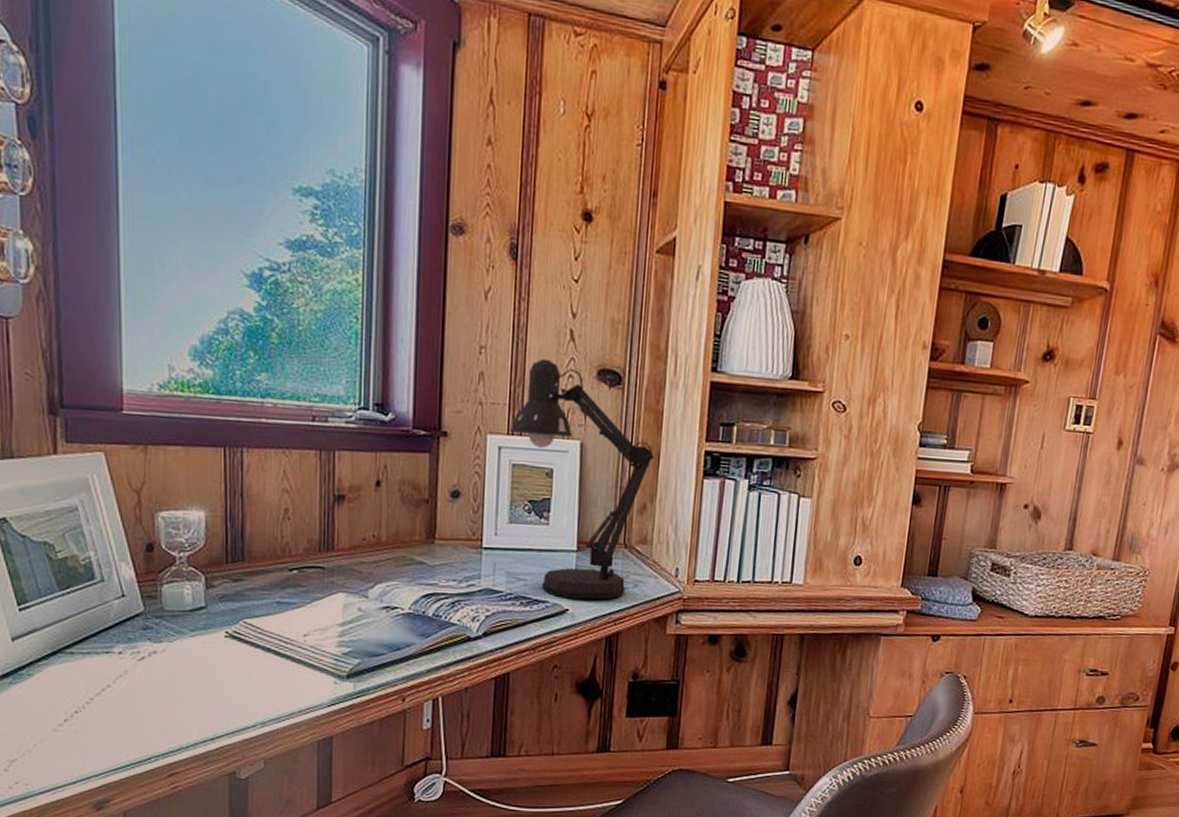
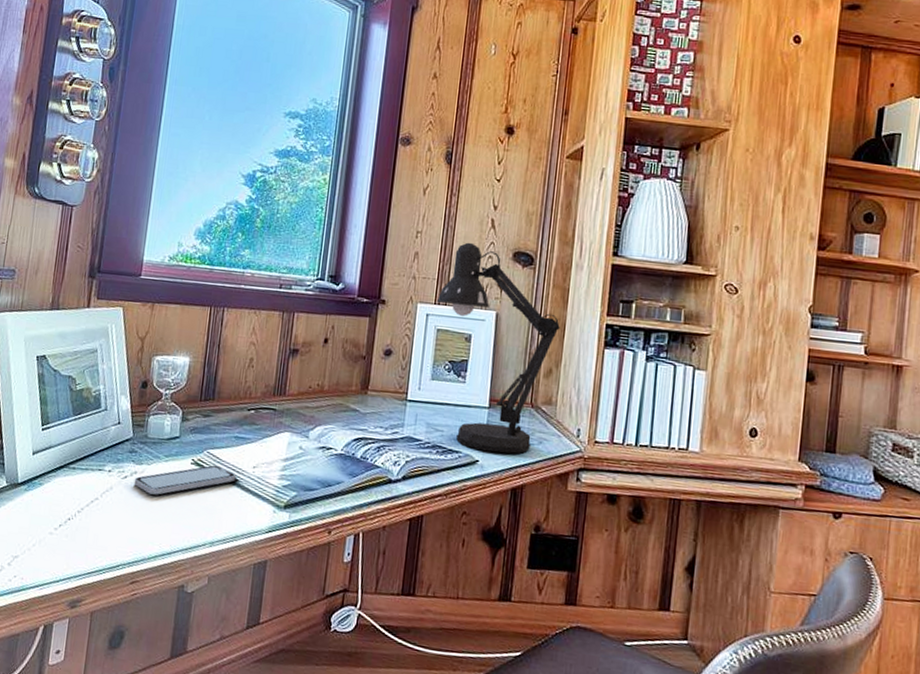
smartphone: none [154,636,284,676] -> present [134,465,236,495]

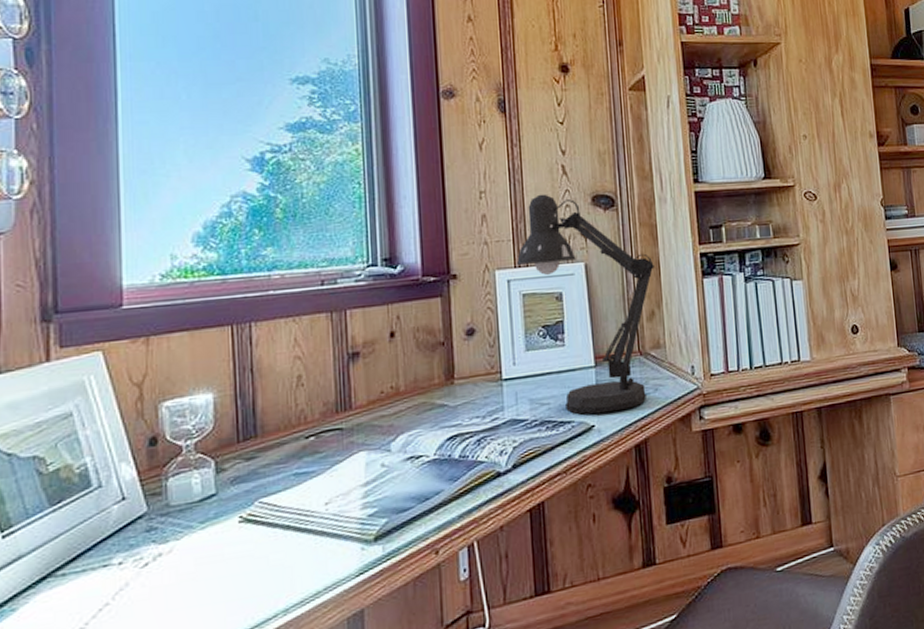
smartphone: present [134,465,236,495] -> none [160,514,305,576]

